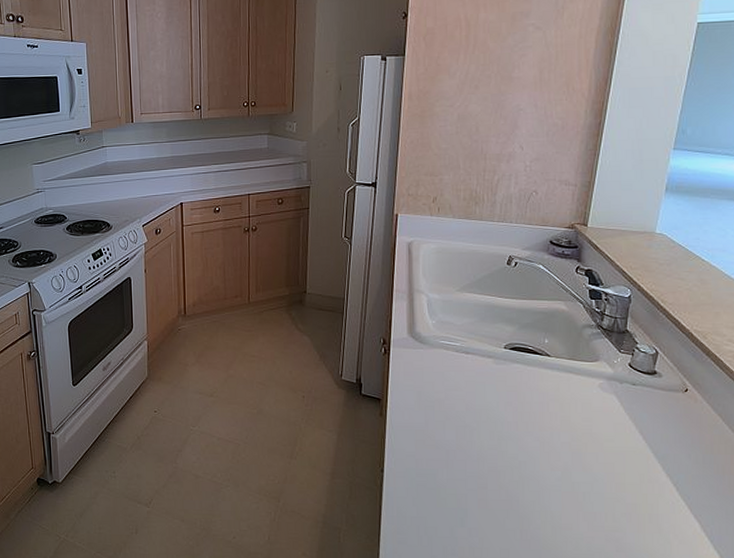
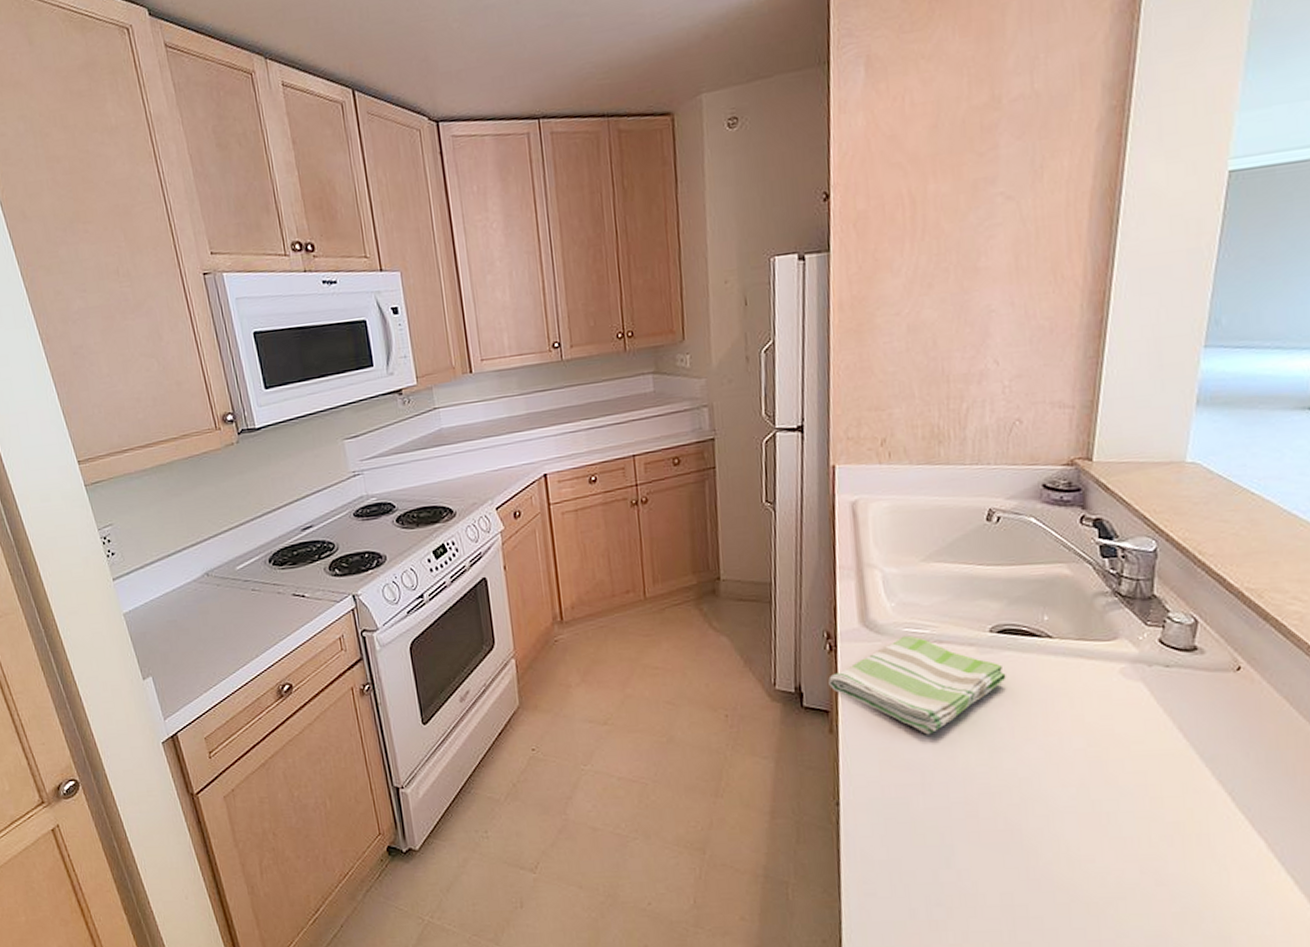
dish towel: none [382,346,514,423] -> present [828,635,1006,735]

